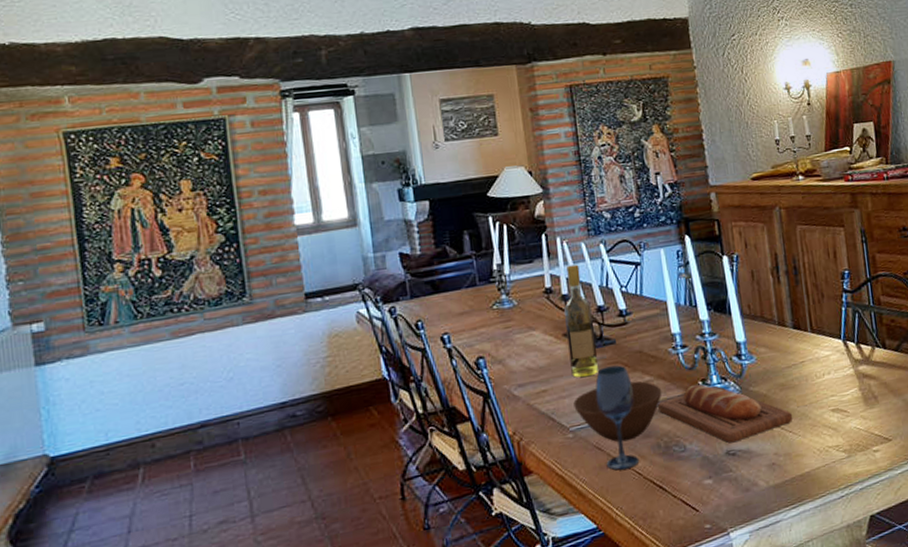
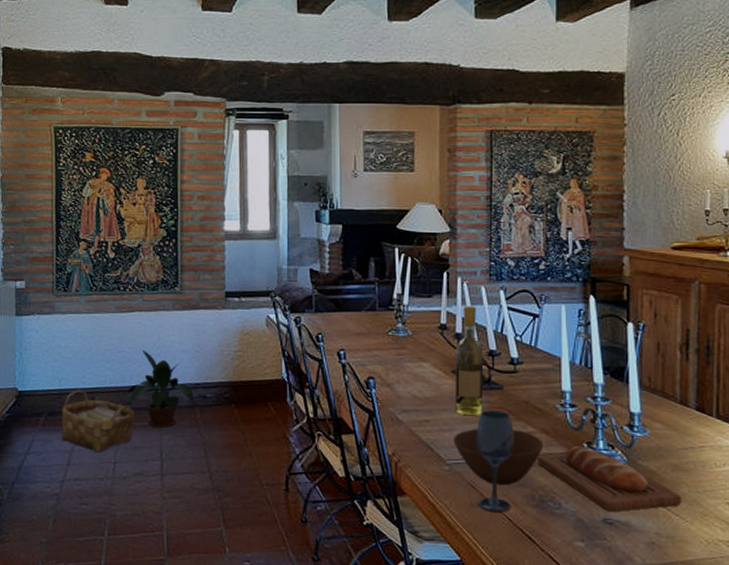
woven basket: none [112,438,210,509] -> present [61,389,135,453]
potted plant: none [197,376,281,464] -> present [128,349,194,428]

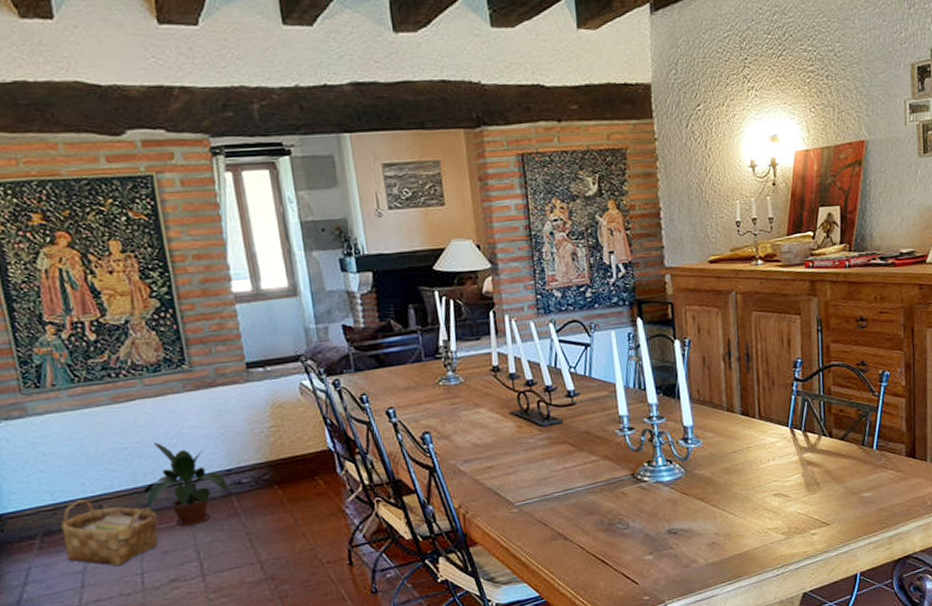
bowl: present [453,429,544,486] -> none [519,460,608,518]
bottle: present [455,306,483,416] -> none [511,343,546,456]
wineglass: present [476,410,514,512] -> none [541,444,583,544]
bread loaf: present [536,446,682,512] -> none [602,466,735,523]

